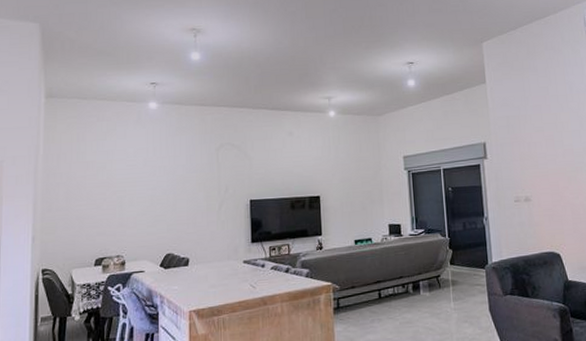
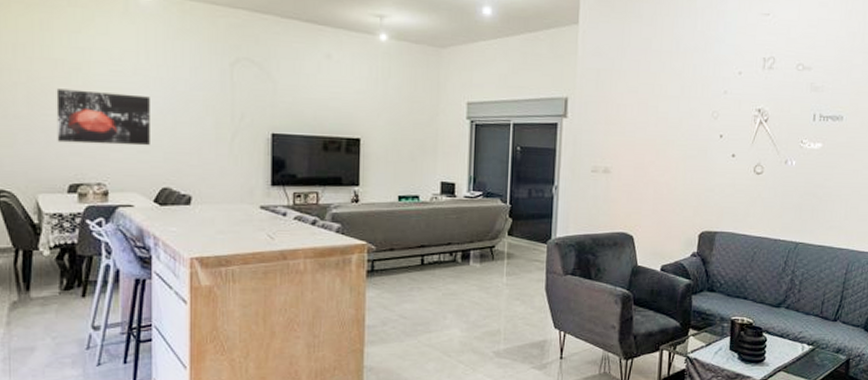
wall art: none [87,182,157,226] -> present [56,88,150,146]

